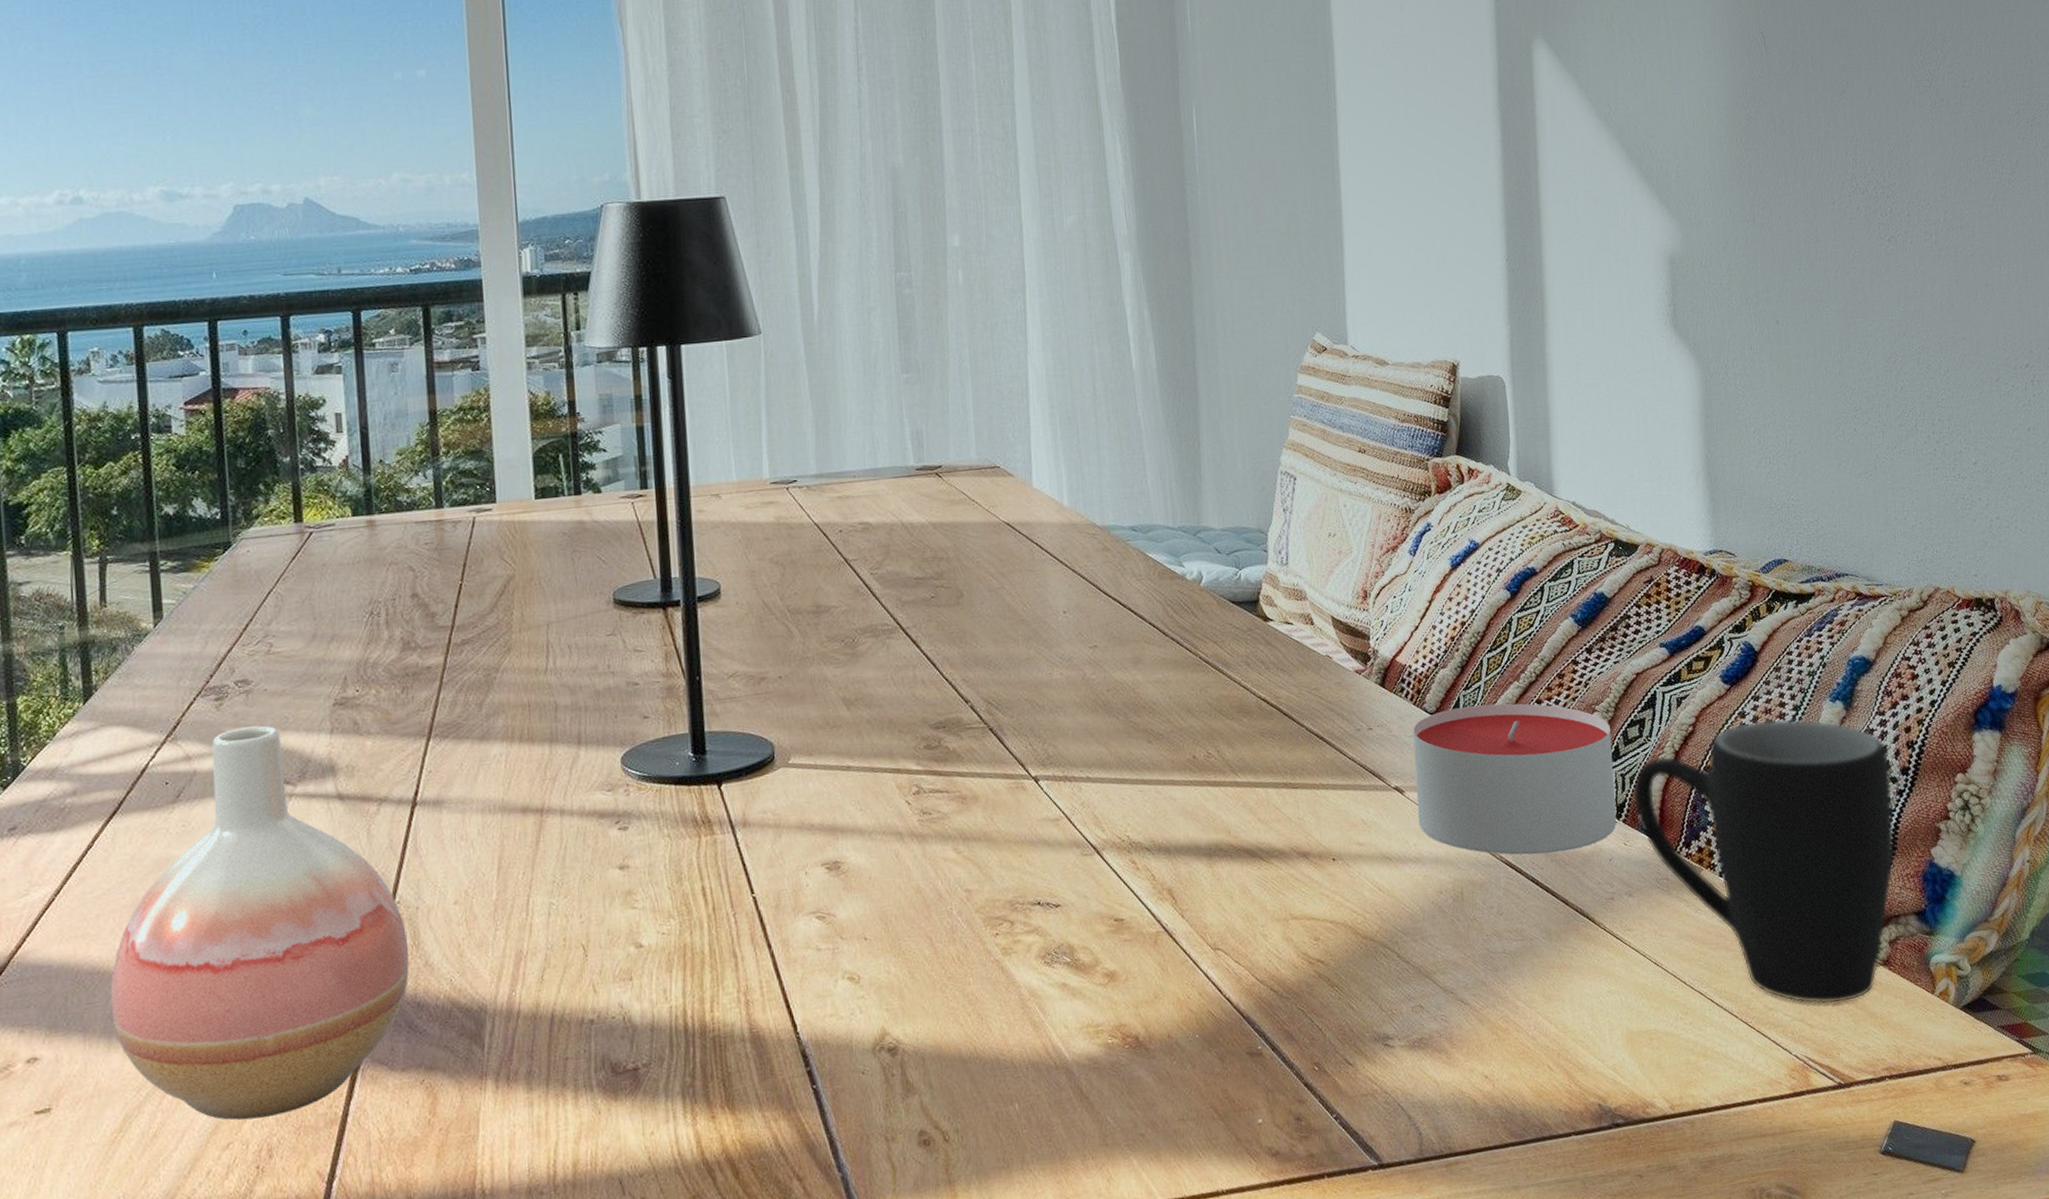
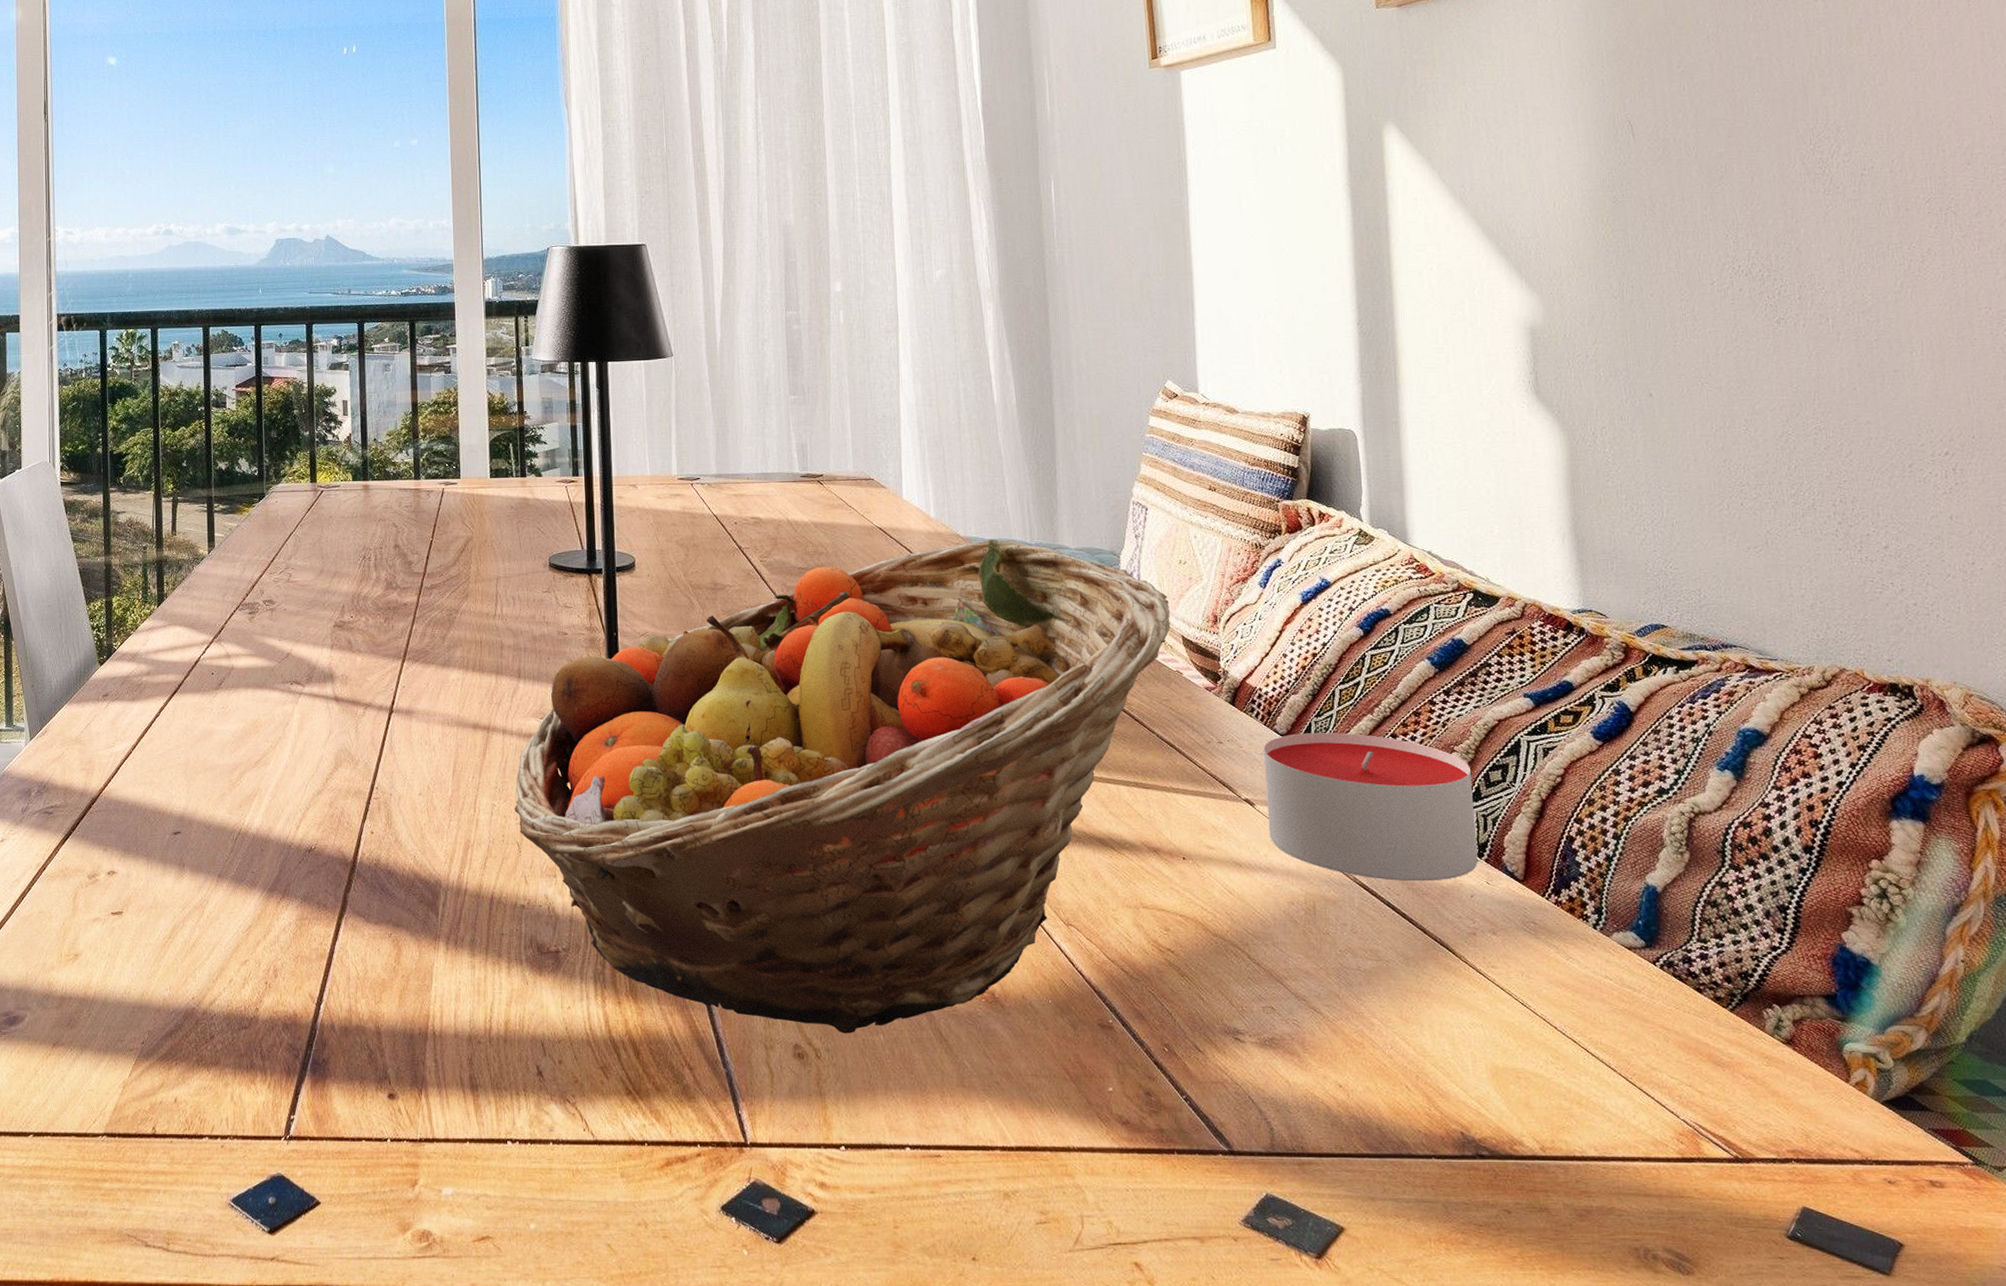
vase: present [110,725,410,1120] -> none [167,637,384,944]
fruit basket: none [577,525,1320,1109] -> present [514,538,1171,1034]
mug: present [1633,719,1895,1004] -> none [1495,779,1797,1075]

